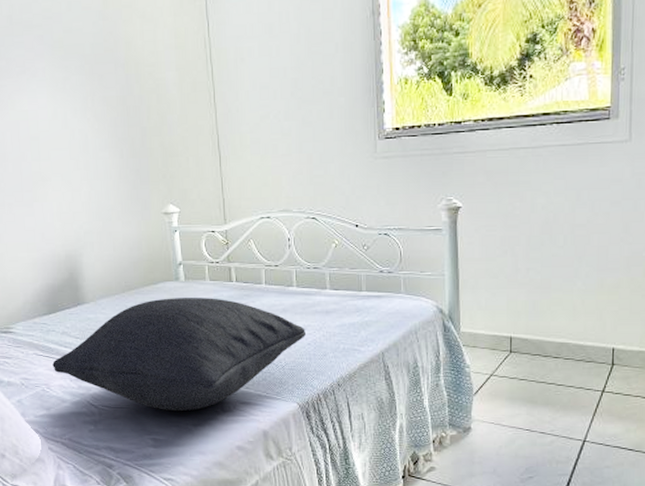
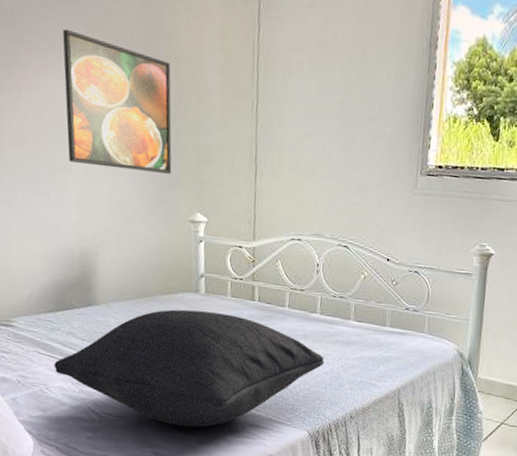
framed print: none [31,51,142,173] -> present [63,28,172,174]

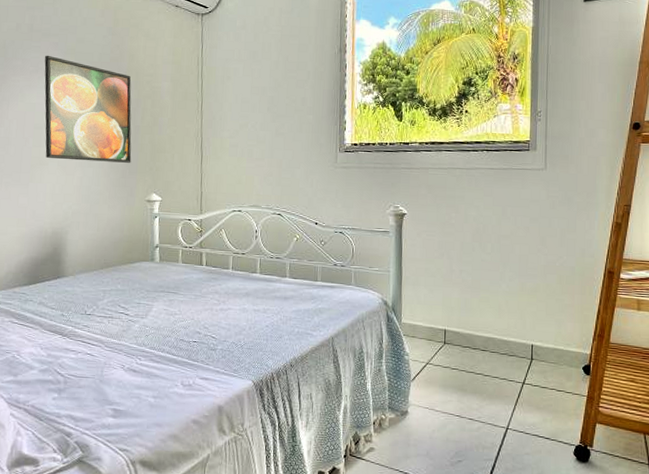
pillow: present [54,309,325,428] -> none [26,276,266,384]

